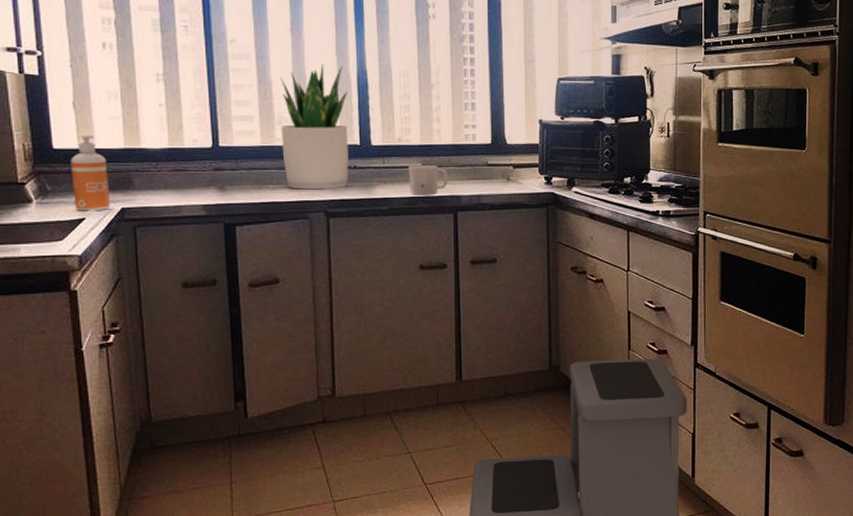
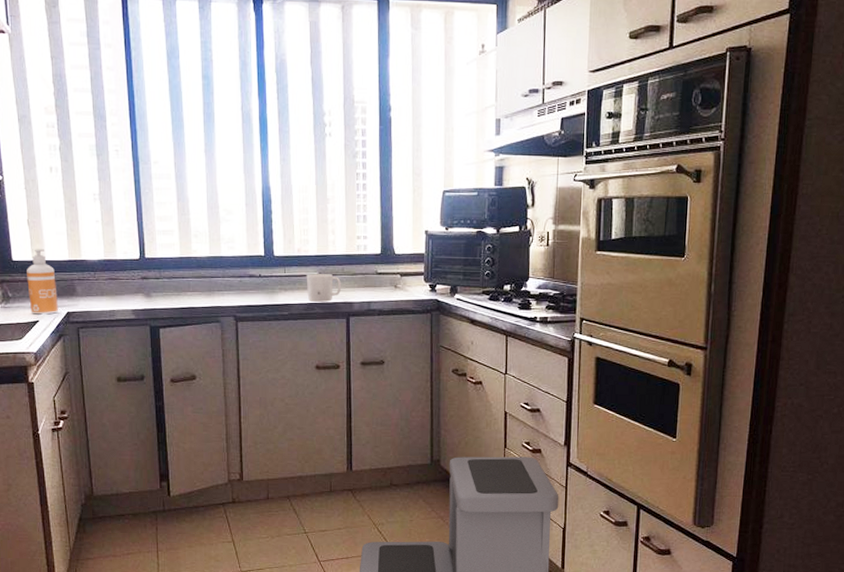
planter: present [280,63,349,190] -> none [196,181,254,297]

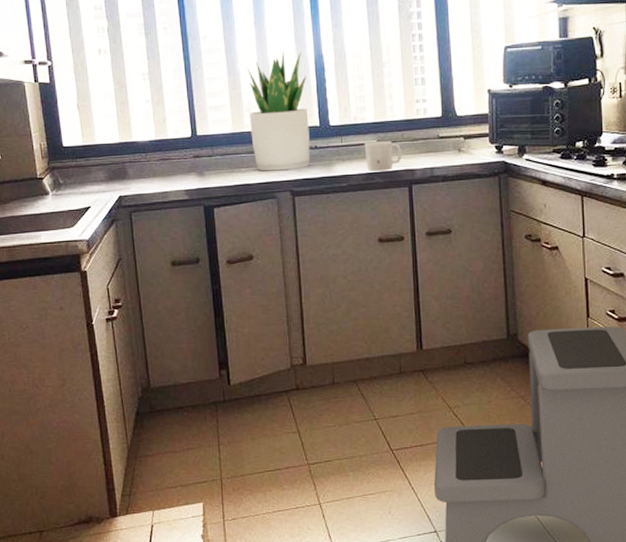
soap dispenser: present [27,249,59,315] -> none [77,133,111,201]
planter: none [196,181,254,297] -> present [247,51,311,171]

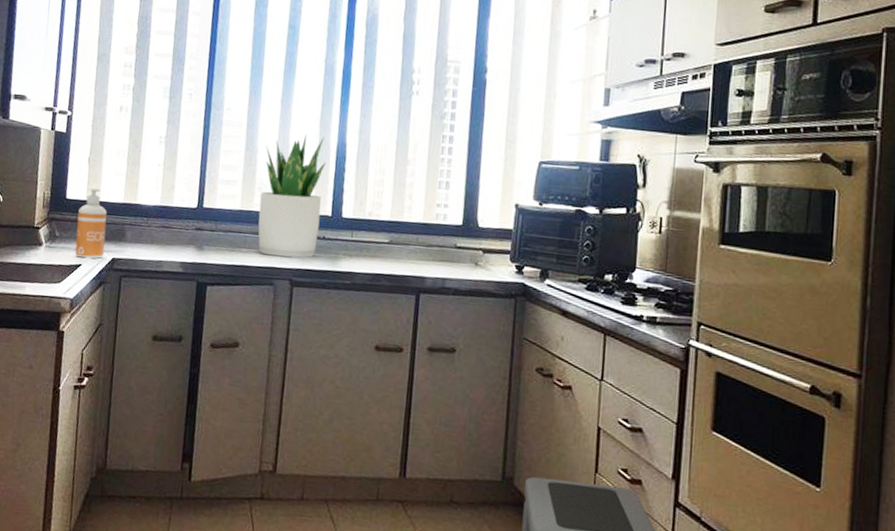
soap dispenser: none [77,133,111,201] -> present [75,188,107,259]
mug: present [364,141,402,171] -> none [374,240,415,274]

